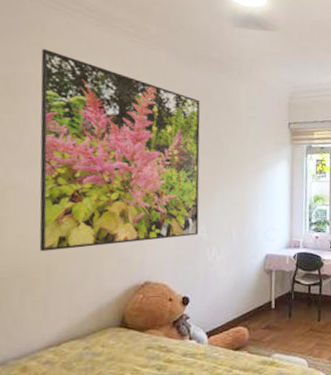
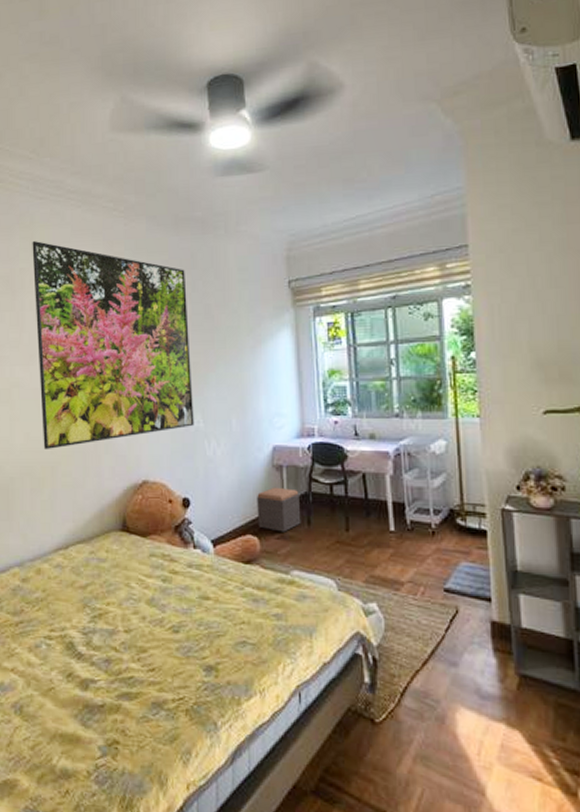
footstool: none [248,287,285,324] -> present [257,487,301,532]

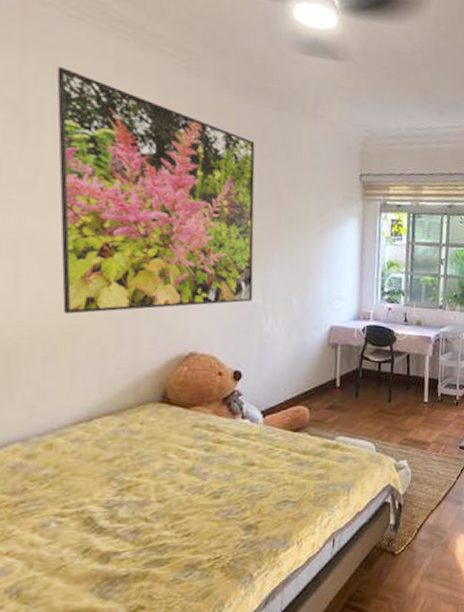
footstool: present [257,487,301,532] -> none [309,363,351,403]

